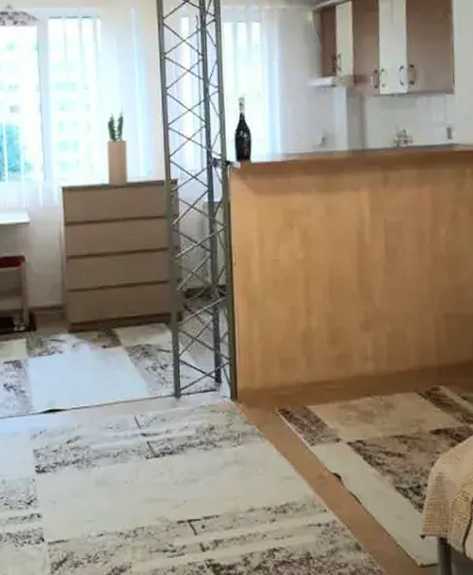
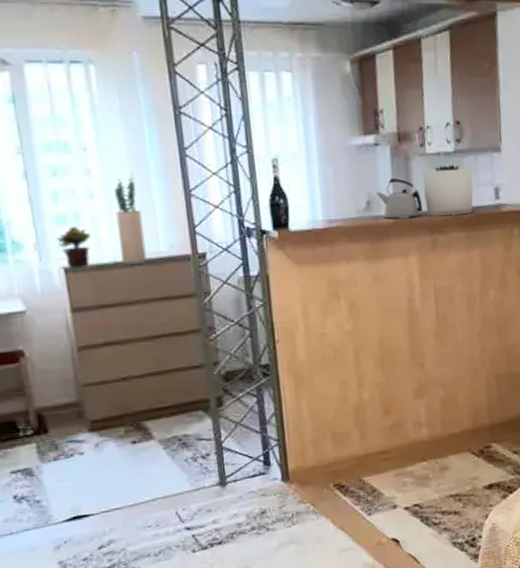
potted plant: none [59,152,86,188] -> present [57,226,91,269]
kettle: none [332,116,376,155] -> present [376,177,423,219]
planter: none [376,105,426,154] -> present [423,164,473,217]

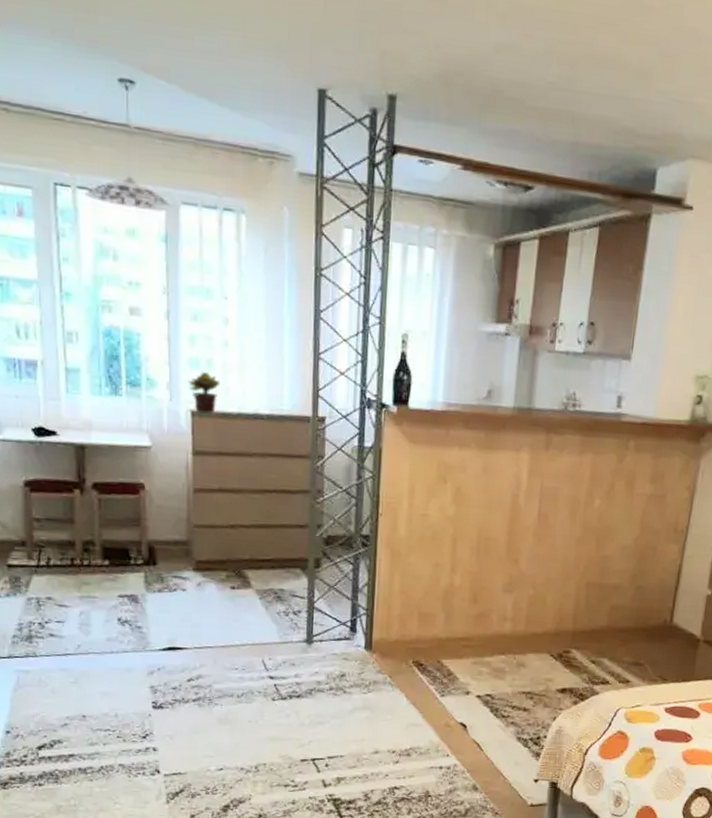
vase: present [114,173,147,265] -> none [245,327,271,419]
kettle: present [376,177,423,219] -> none [499,370,543,414]
planter: present [423,164,473,217] -> none [545,365,599,419]

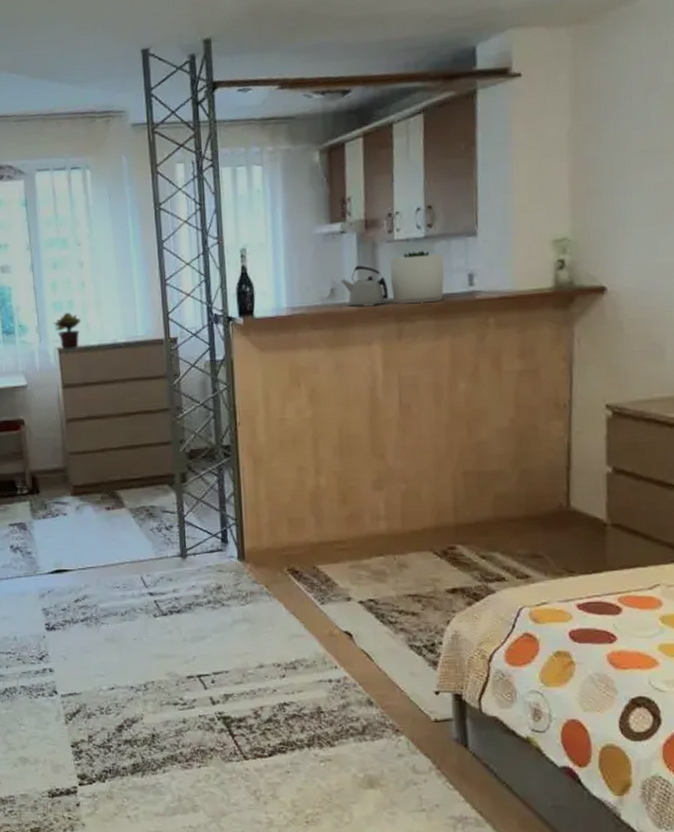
kettle: none [499,370,543,414] -> present [341,265,389,307]
planter: none [545,365,599,419] -> present [390,250,445,305]

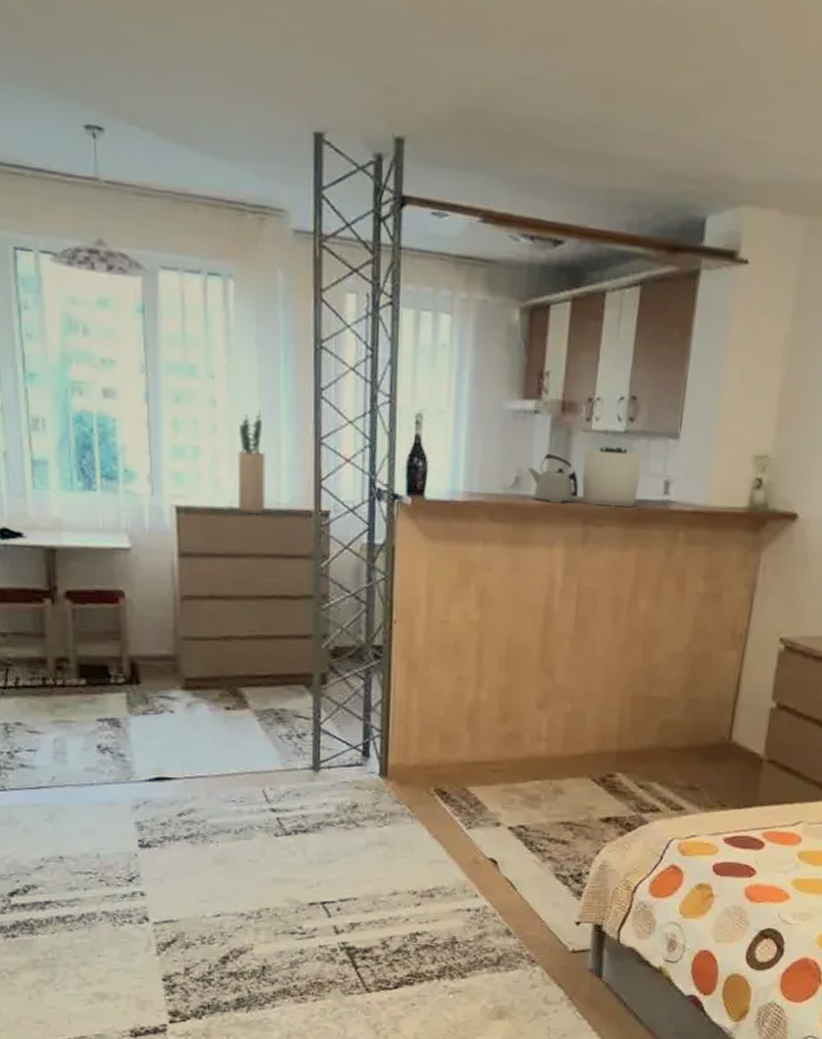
potted plant: present [54,312,81,350] -> none [172,461,209,510]
vase: none [102,264,126,347] -> present [237,409,266,514]

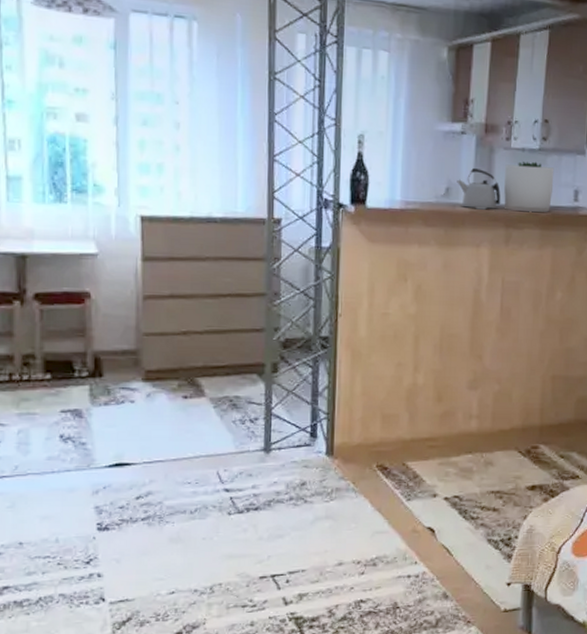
vase: present [237,409,266,514] -> none [198,131,224,222]

